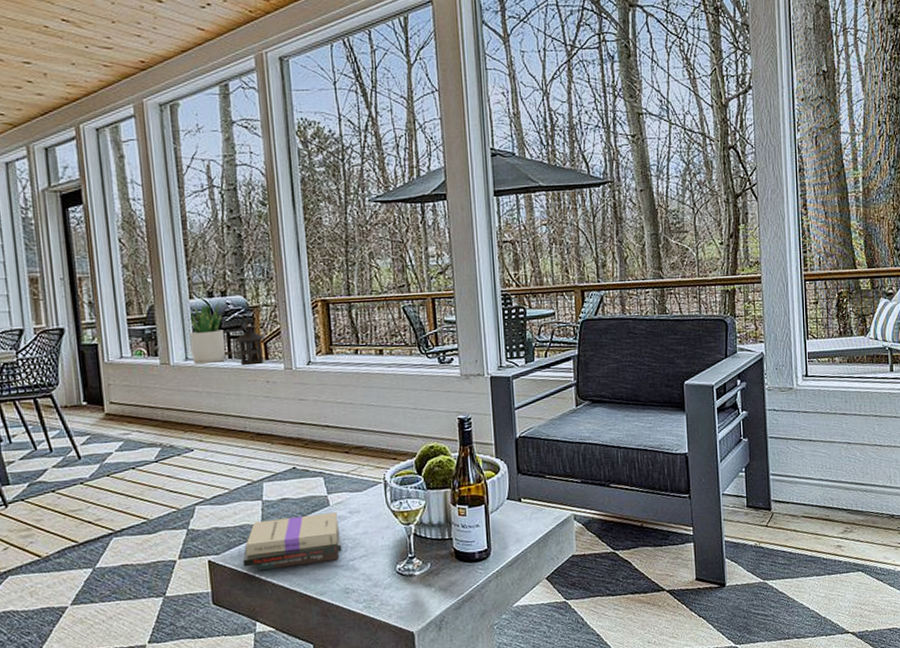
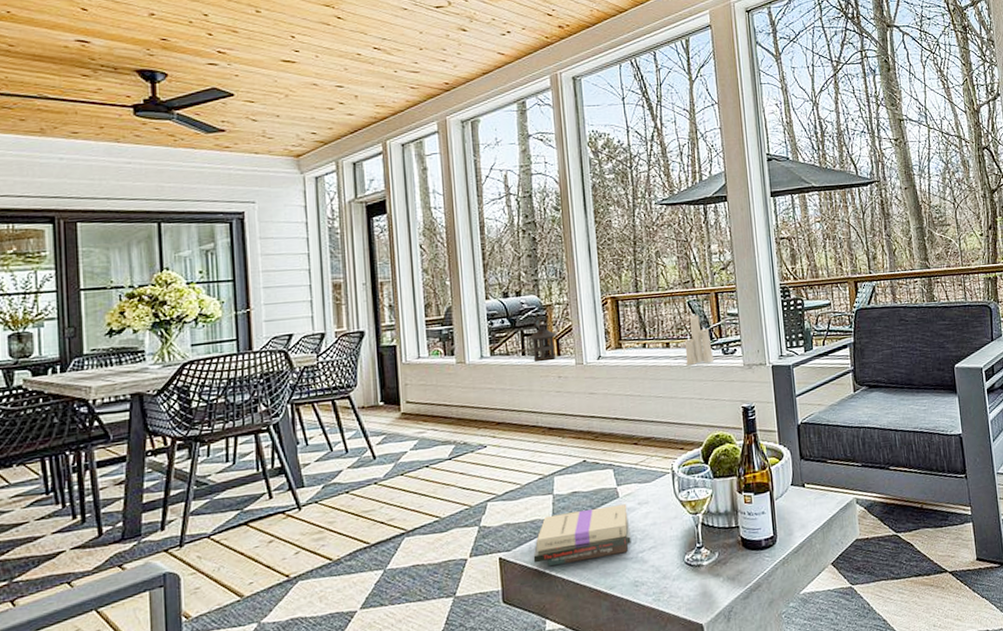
planter: present [189,300,226,365] -> none [485,300,520,363]
candle: none [398,320,430,374] -> present [684,314,715,365]

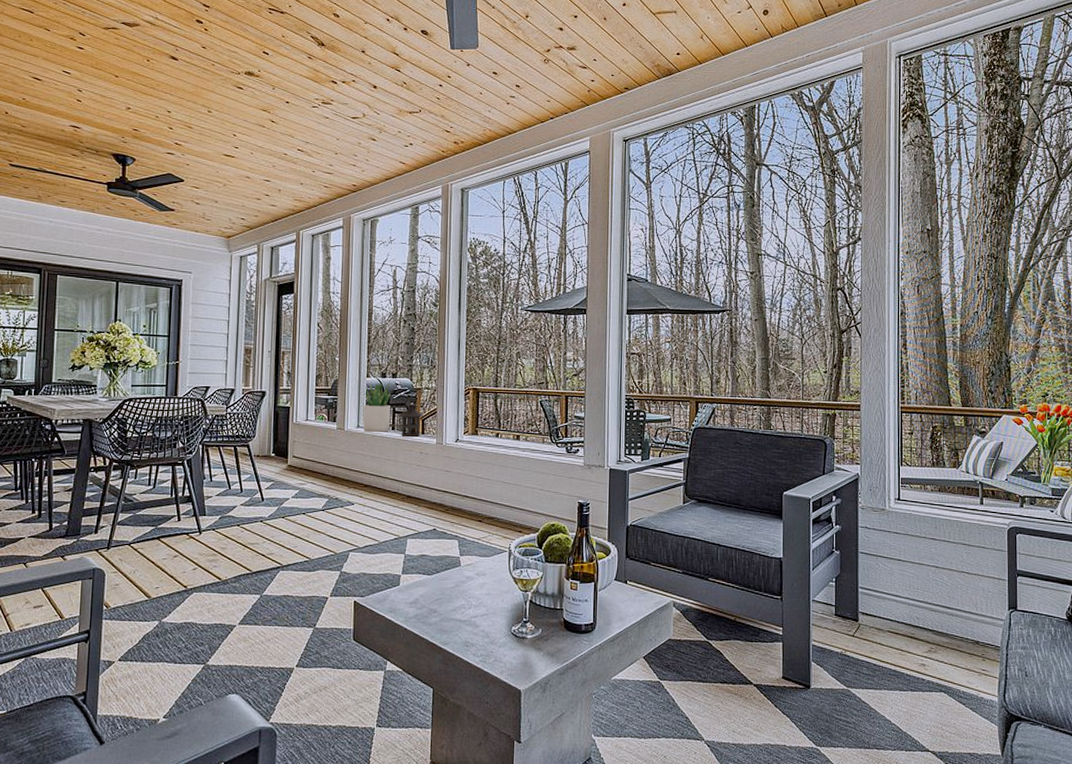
planter: none [485,300,520,363] -> present [362,380,392,433]
books: present [533,504,631,567] -> none [382,572,467,616]
candle: present [684,314,715,365] -> none [532,412,558,459]

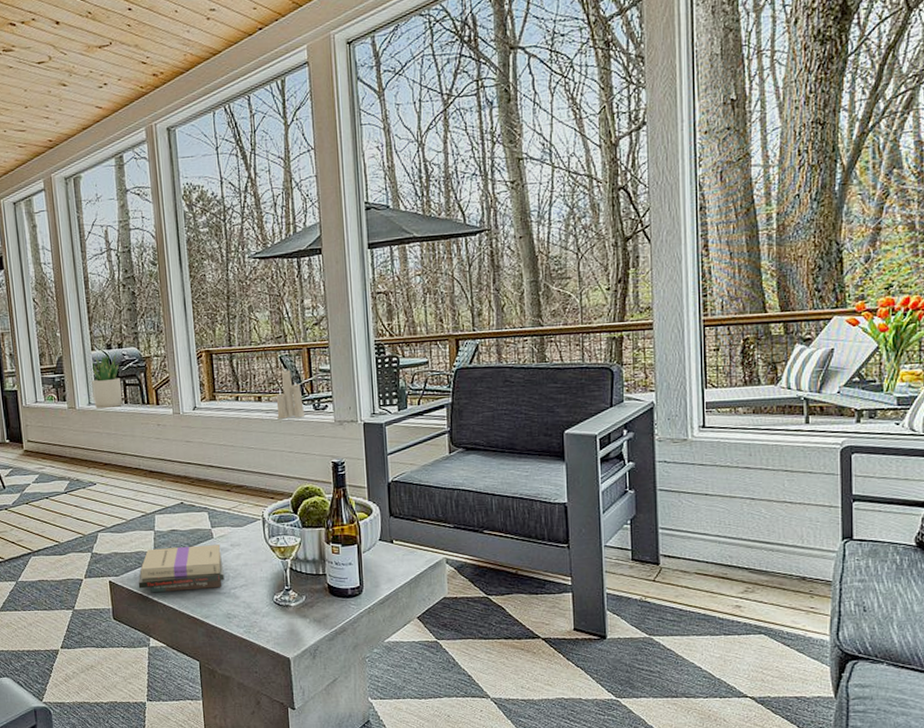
books: none [382,572,467,616] -> present [138,544,225,593]
lantern: present [398,395,424,438] -> none [129,365,157,411]
candle: none [532,412,558,459] -> present [276,369,305,419]

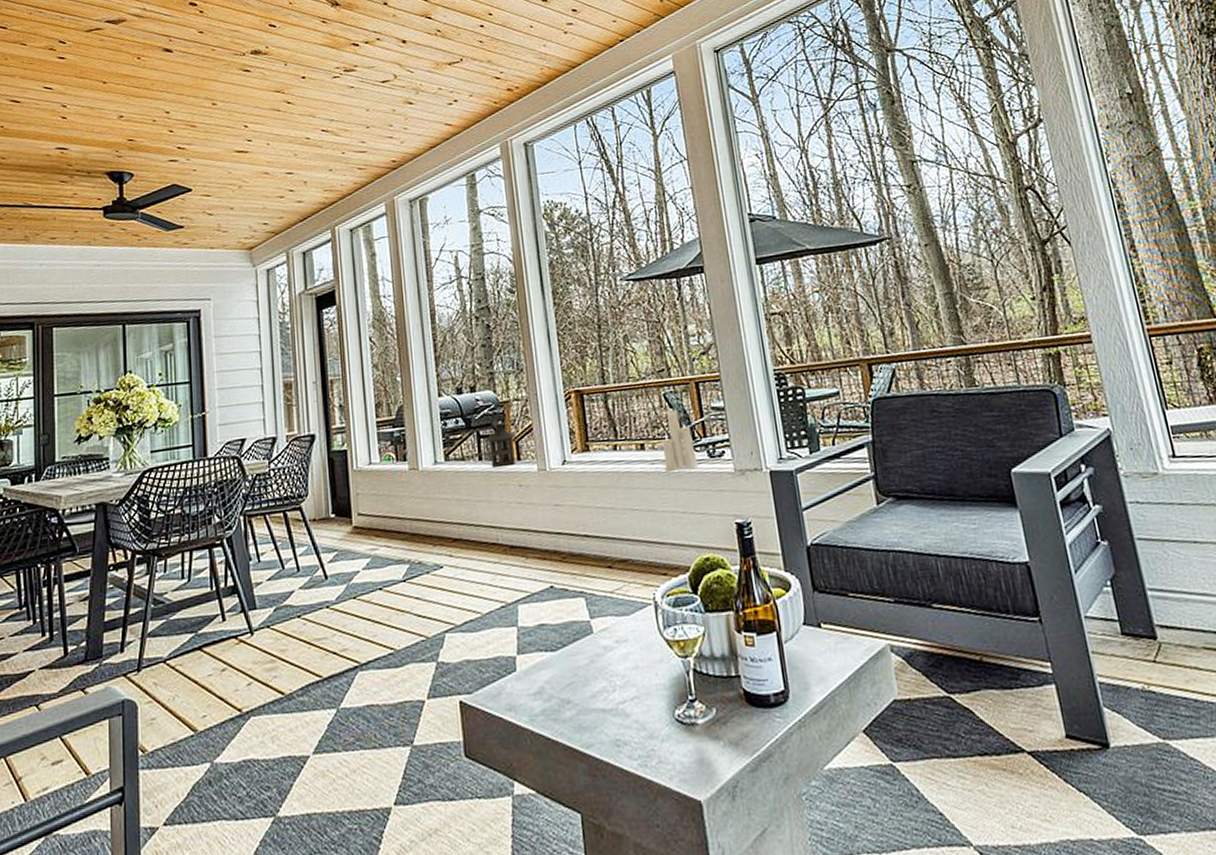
planter: present [91,351,122,409] -> none [438,396,476,469]
lantern: none [129,365,157,411] -> present [484,411,517,469]
books: present [138,544,225,593] -> none [497,641,610,716]

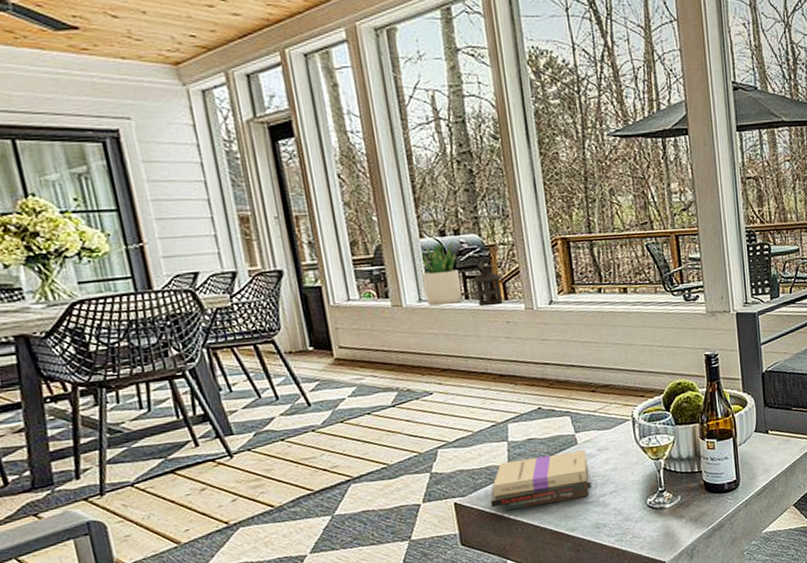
planter: none [438,396,476,469] -> present [420,239,462,307]
books: none [497,641,610,716] -> present [490,450,592,511]
candle: present [661,408,699,471] -> none [643,257,676,312]

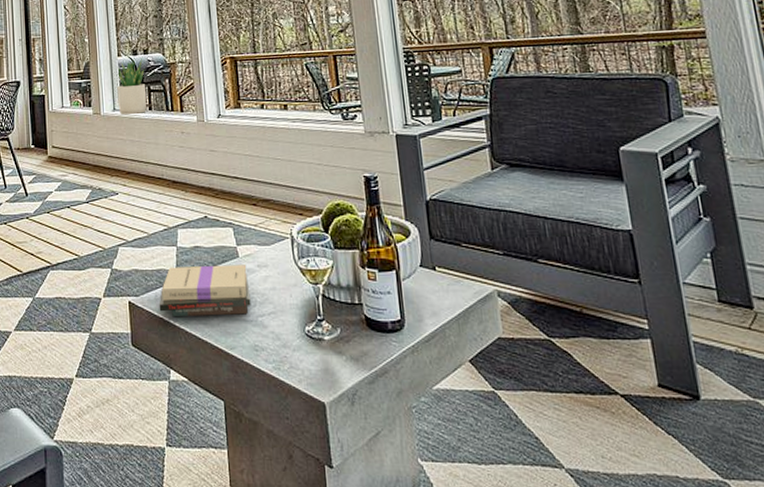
lantern: present [470,254,504,307] -> none [154,71,181,117]

